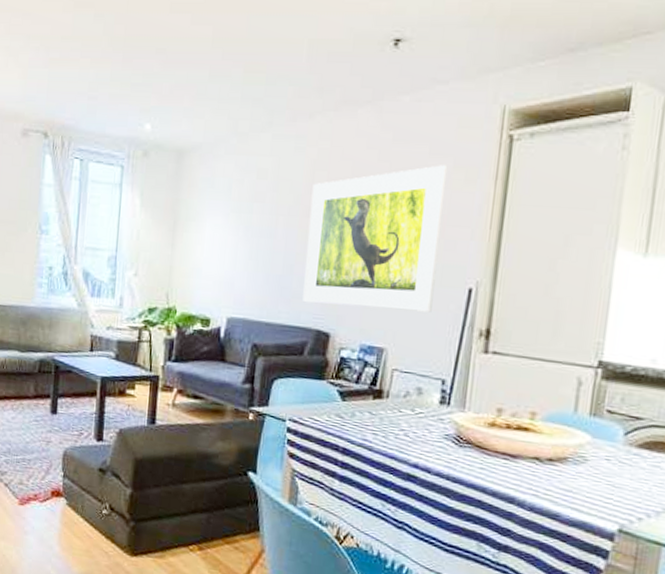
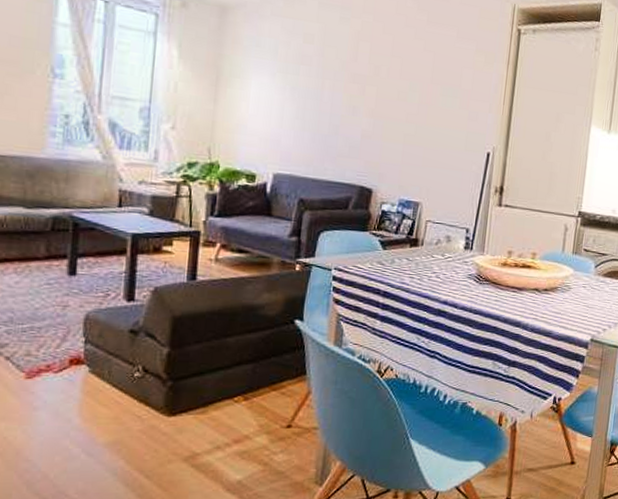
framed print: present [302,165,448,313] -> none [347,47,472,172]

